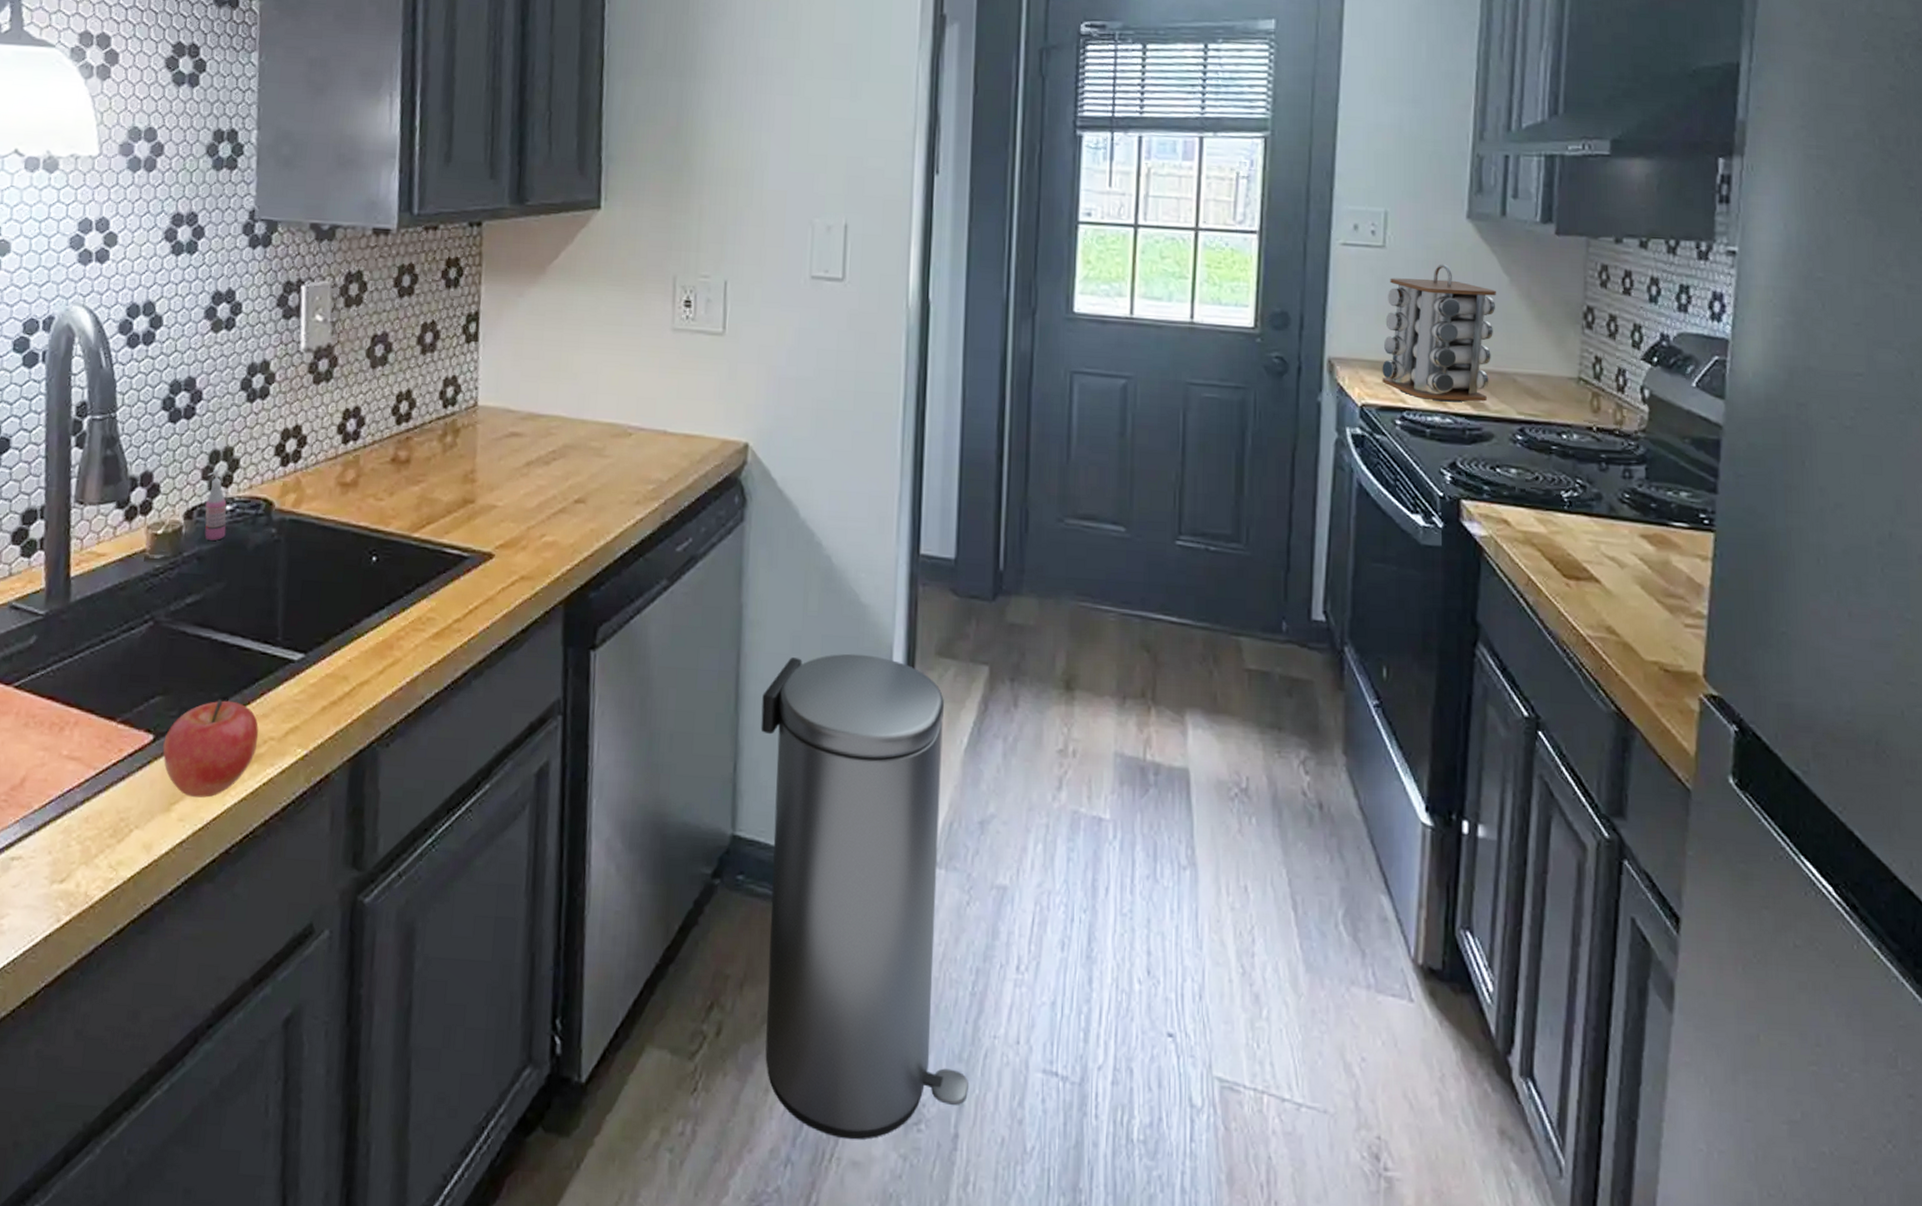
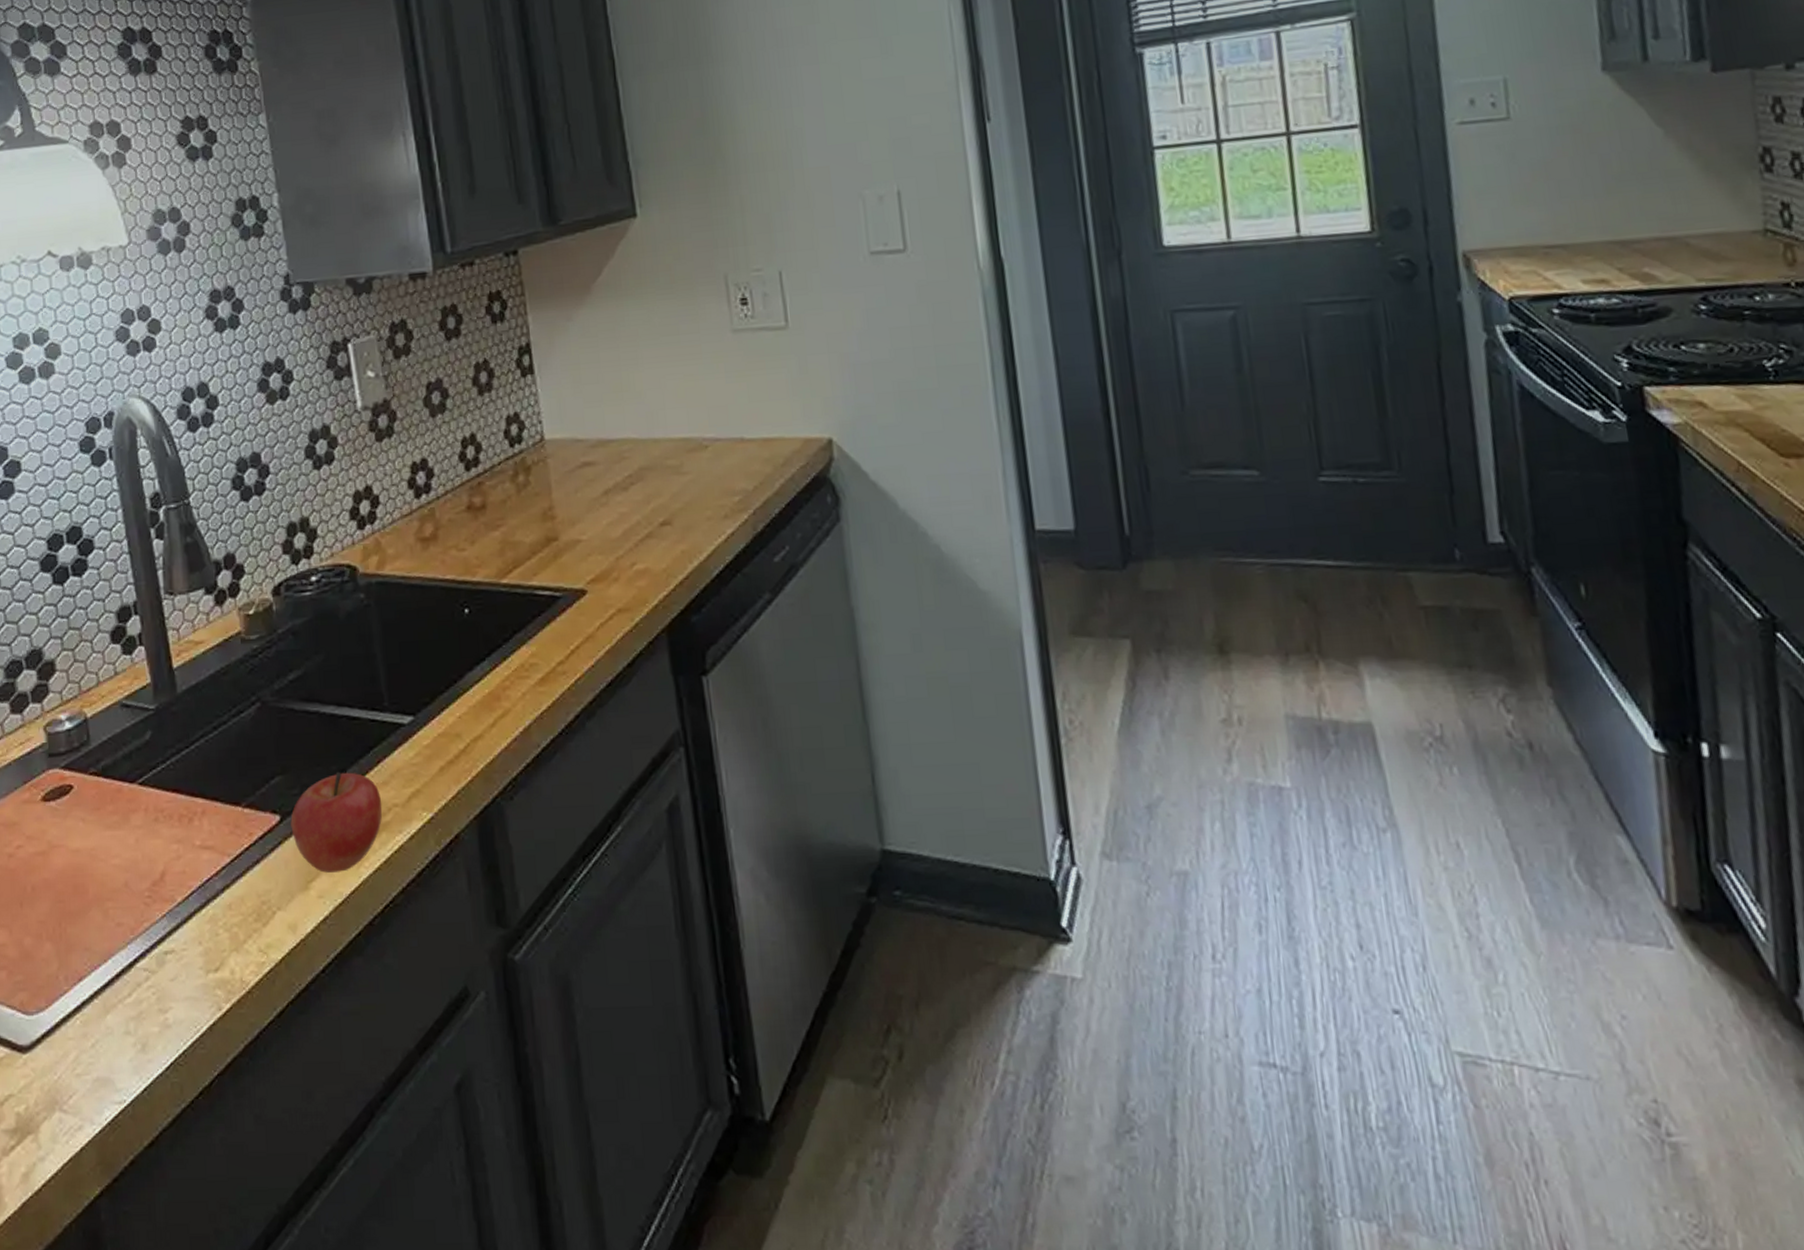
soap dispenser: present [204,468,227,541] -> none [288,541,316,614]
pedal bin: present [760,653,970,1140] -> none [890,644,1181,1155]
spice rack: present [1382,264,1496,402] -> none [1521,126,1658,281]

